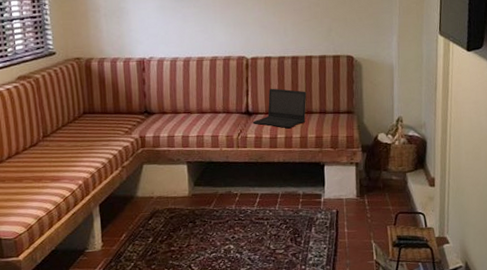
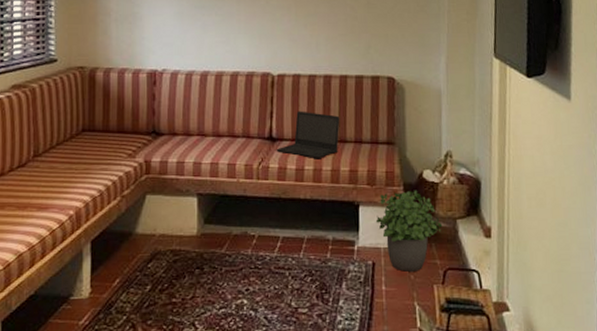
potted plant: none [338,150,395,217] -> present [375,190,443,272]

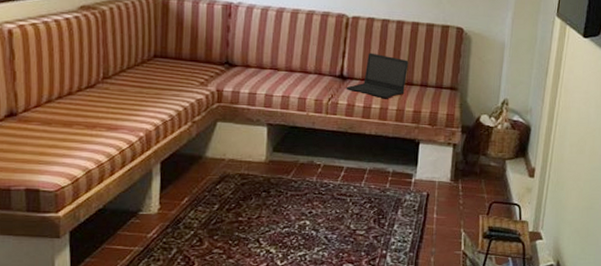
potted plant: present [375,190,443,272] -> none [433,132,493,203]

